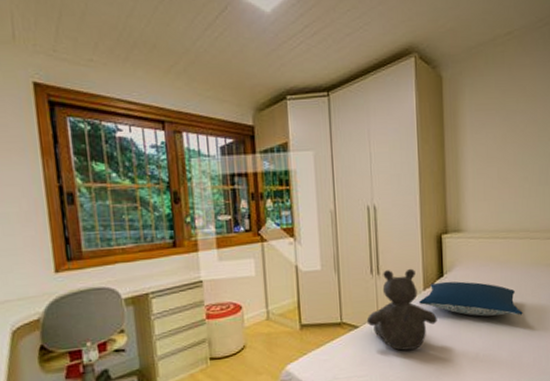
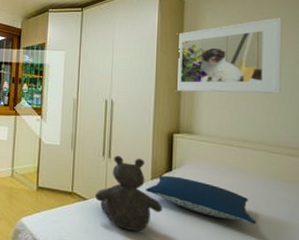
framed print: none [437,90,539,186] -> present [175,17,282,94]

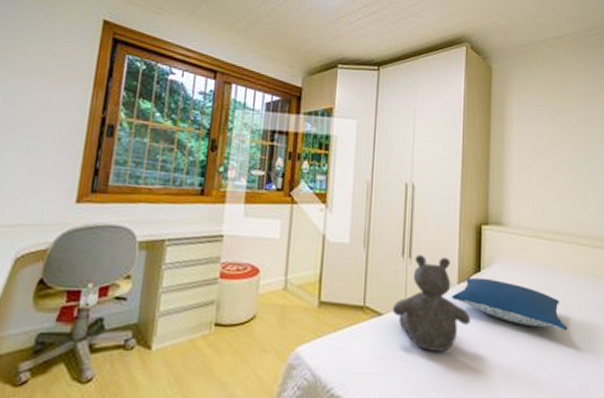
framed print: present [175,17,282,94] -> none [483,93,588,178]

